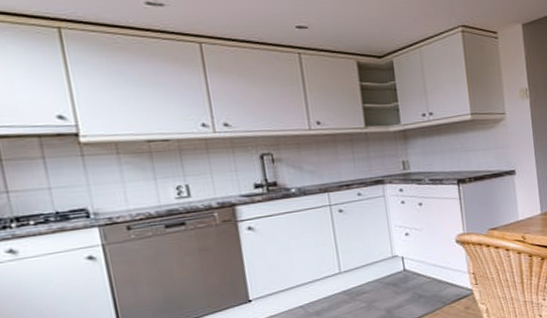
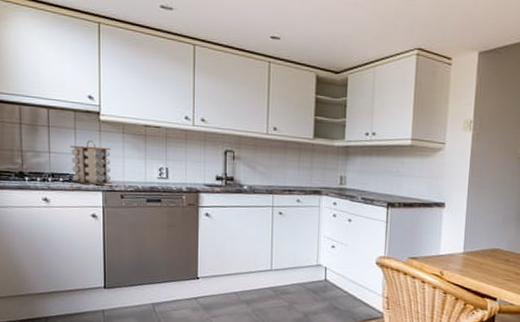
spice rack: none [39,168,111,225] -> present [70,140,112,186]

